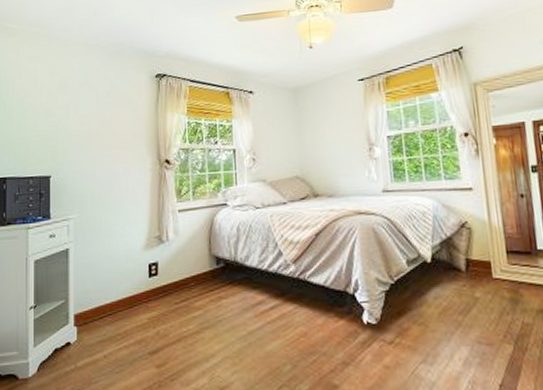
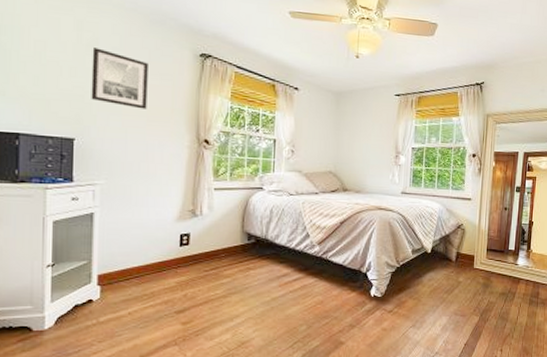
wall art: none [63,87,111,138] -> present [91,48,148,109]

